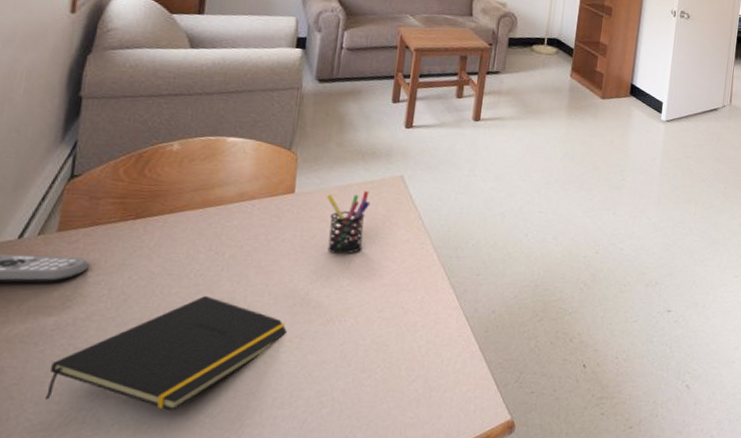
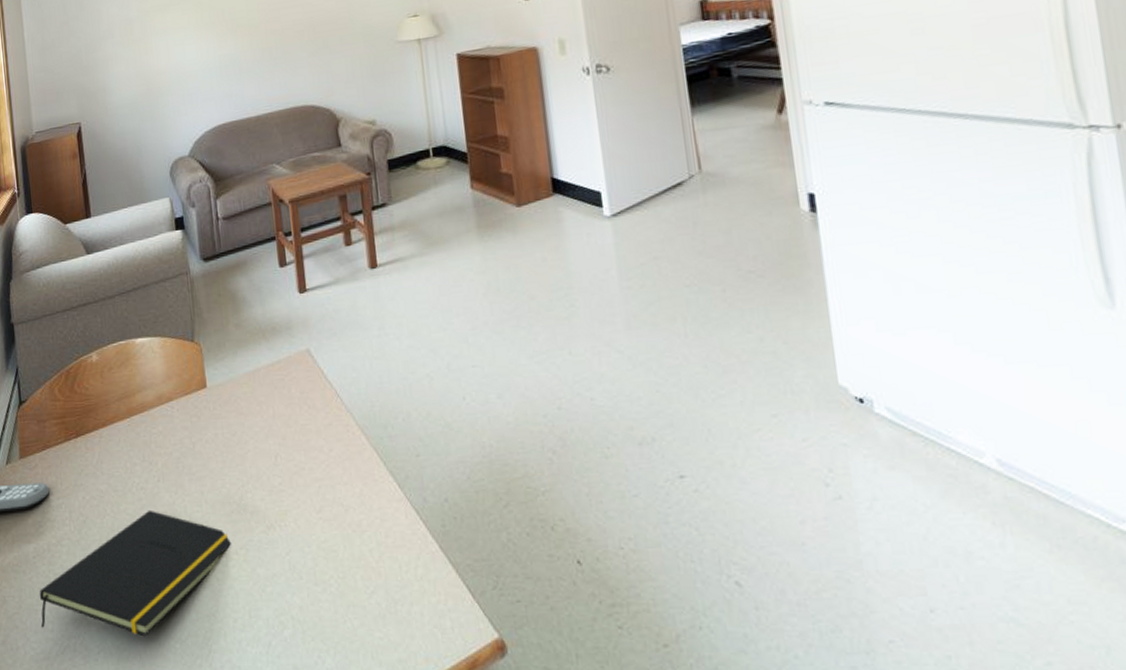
pen holder: present [326,190,371,254] -> none [237,372,285,449]

